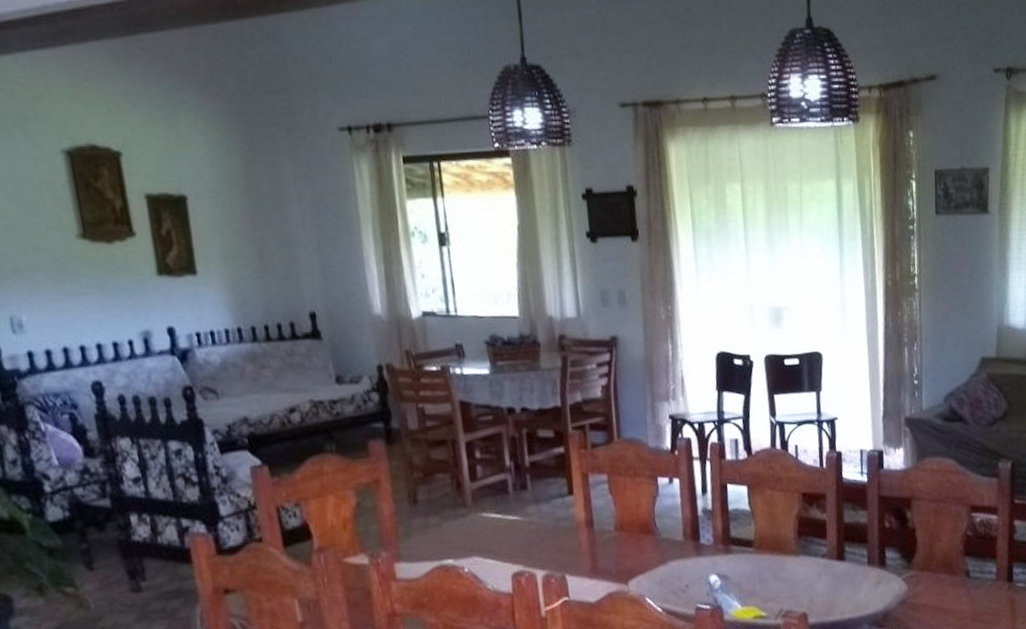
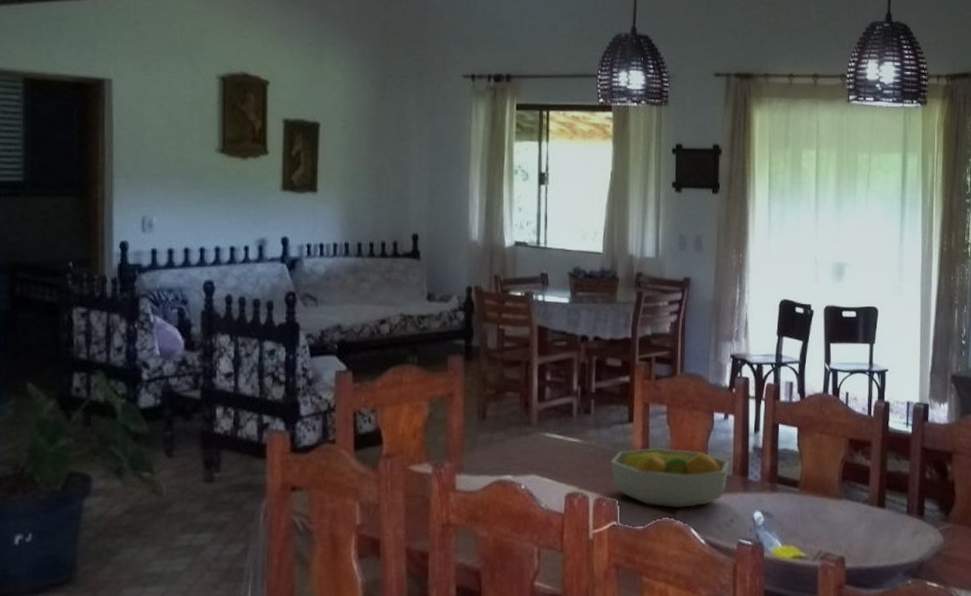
fruit bowl: none [554,518,680,579] -> present [610,447,730,508]

